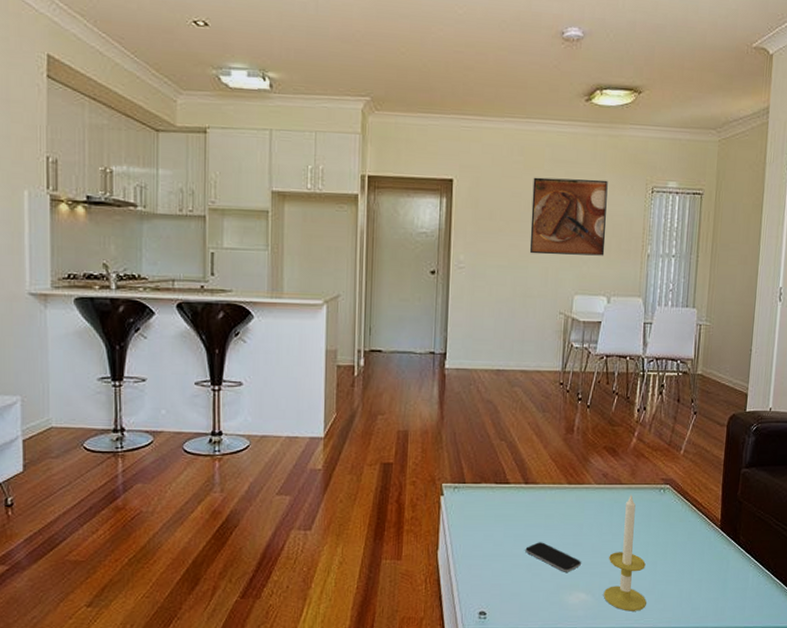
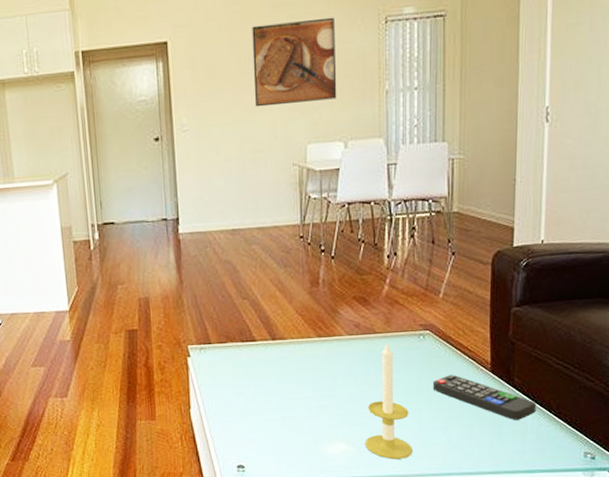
smartphone: present [525,542,581,572] -> none [278,396,338,424]
remote control: none [668,529,757,577] -> present [432,374,537,420]

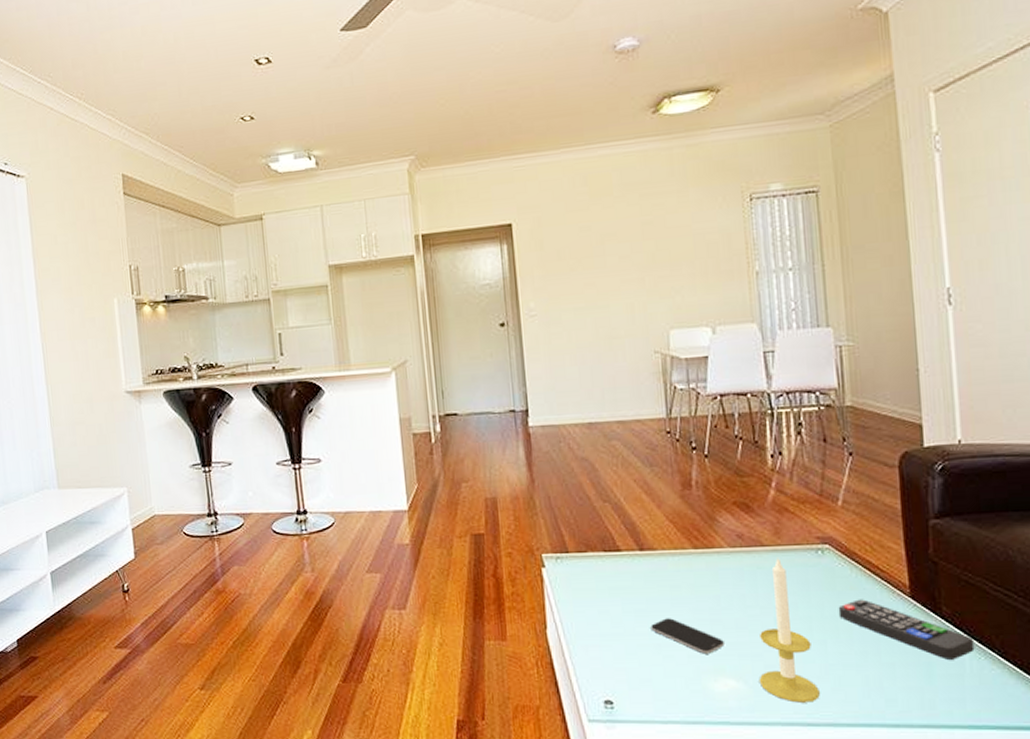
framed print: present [252,17,337,107] -> none [602,195,701,291]
smartphone: none [278,396,338,424] -> present [651,618,724,654]

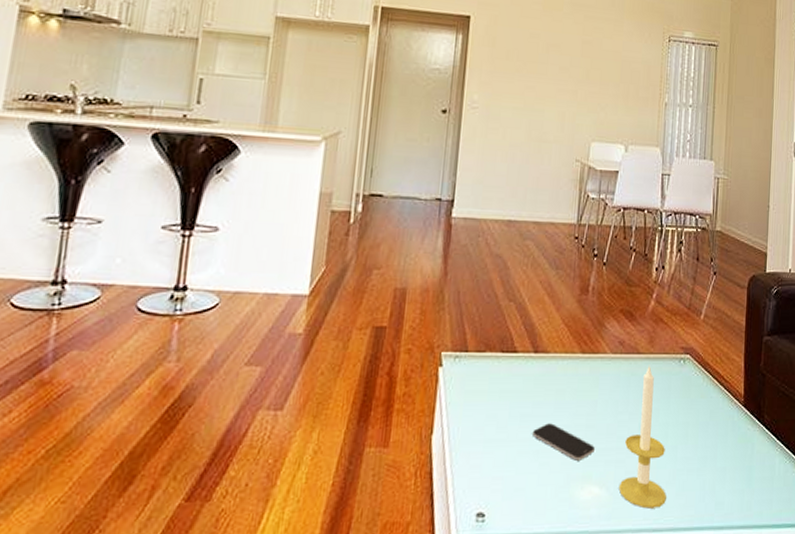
remote control: present [838,599,975,660] -> none [689,407,784,464]

